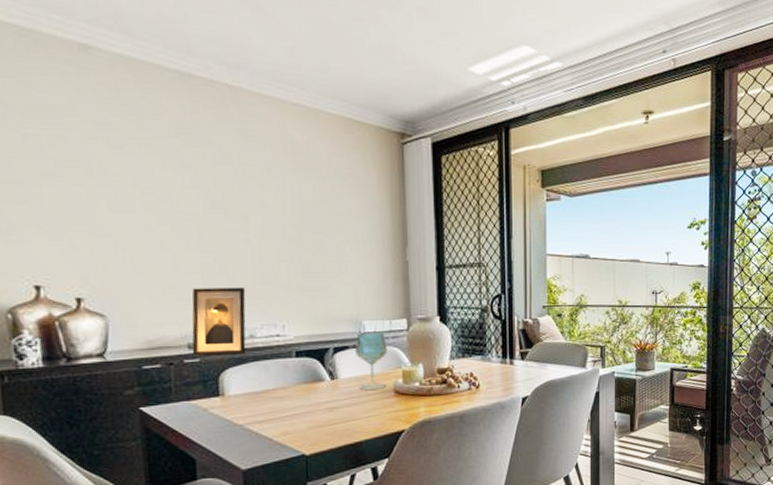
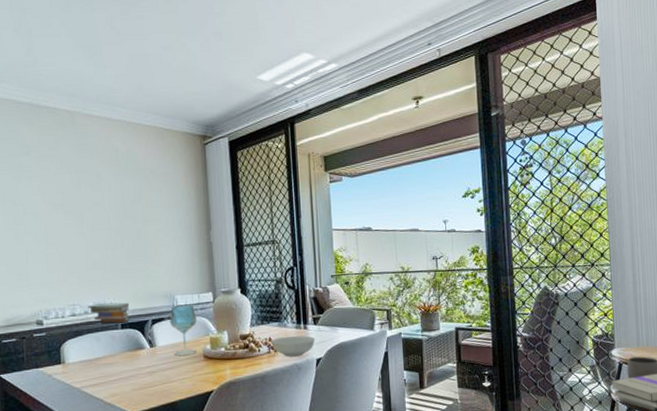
picture frame: present [192,288,246,356] -> none [39,272,82,331]
books: none [254,325,307,351] -> present [88,302,130,324]
bowl: none [472,372,522,395] -> present [271,336,316,357]

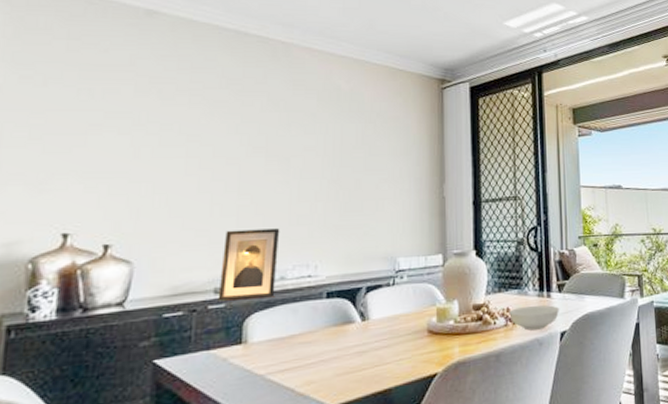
picture frame: none [39,272,82,331] -> present [218,228,280,301]
books: present [88,302,130,324] -> none [285,265,340,292]
wine glass: present [170,305,197,356] -> none [389,269,422,332]

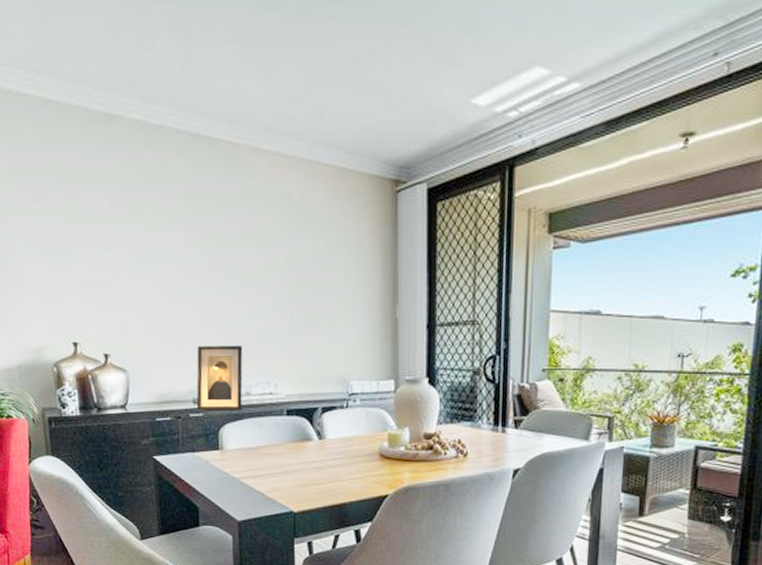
bowl: present [509,305,560,331] -> none [460,440,515,465]

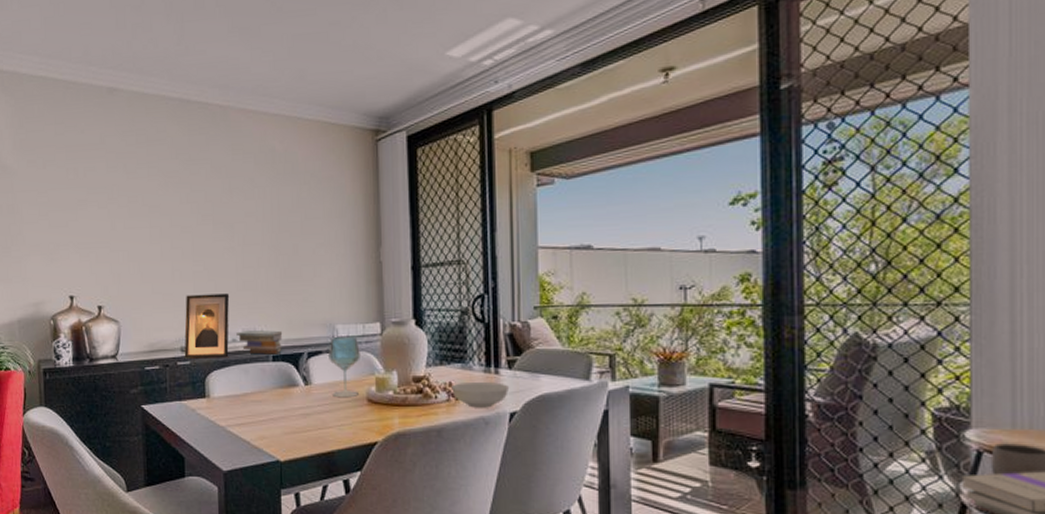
books: none [250,383,297,409] -> present [236,329,283,355]
wine glass: none [343,394,374,453] -> present [328,337,360,398]
bowl: none [460,440,515,465] -> present [451,382,510,408]

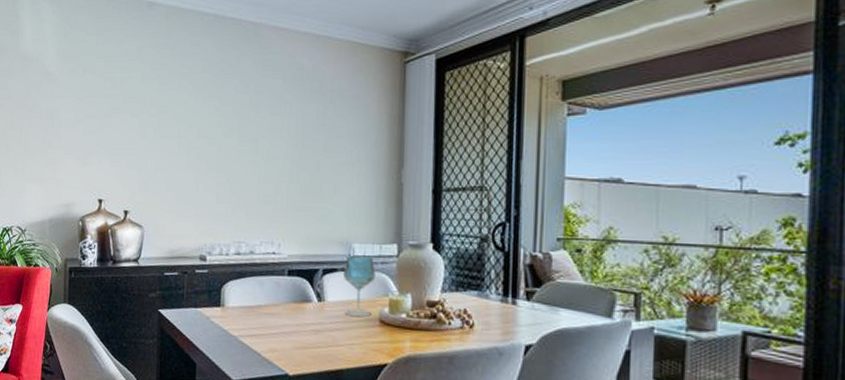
picture frame: present [184,293,230,359] -> none [202,205,250,269]
books: present [236,329,283,355] -> none [254,242,300,269]
bowl: present [451,382,510,408] -> none [466,310,527,339]

